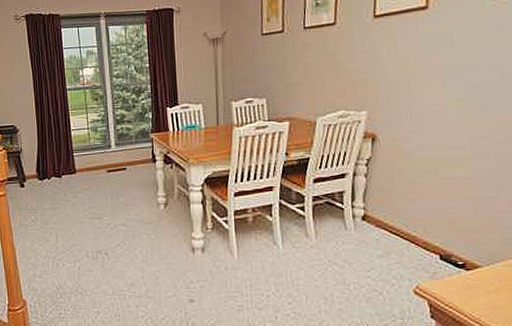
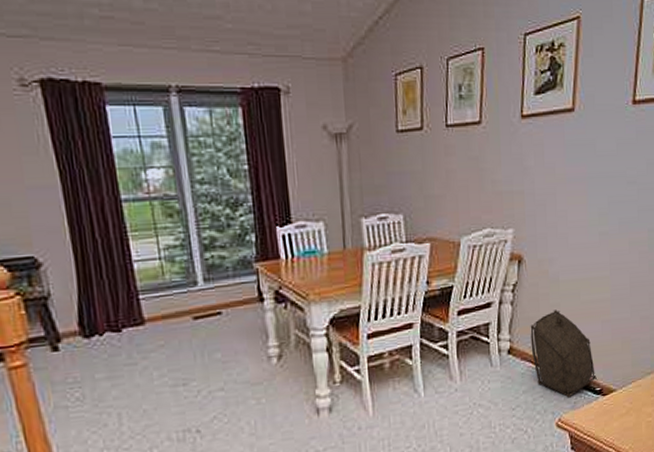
backpack: none [384,184,460,268] -> present [530,310,598,398]

